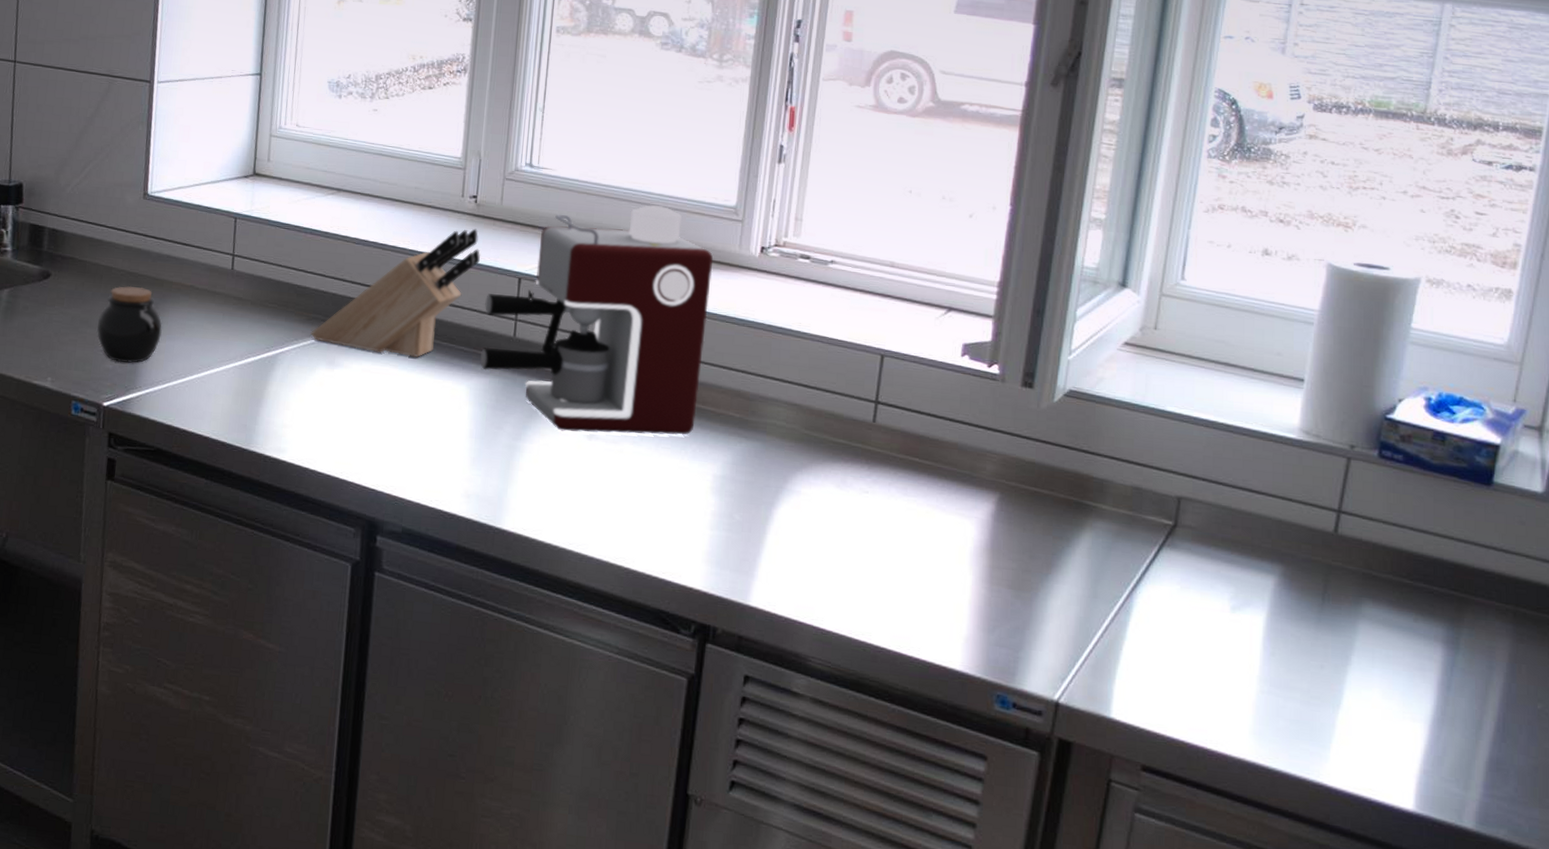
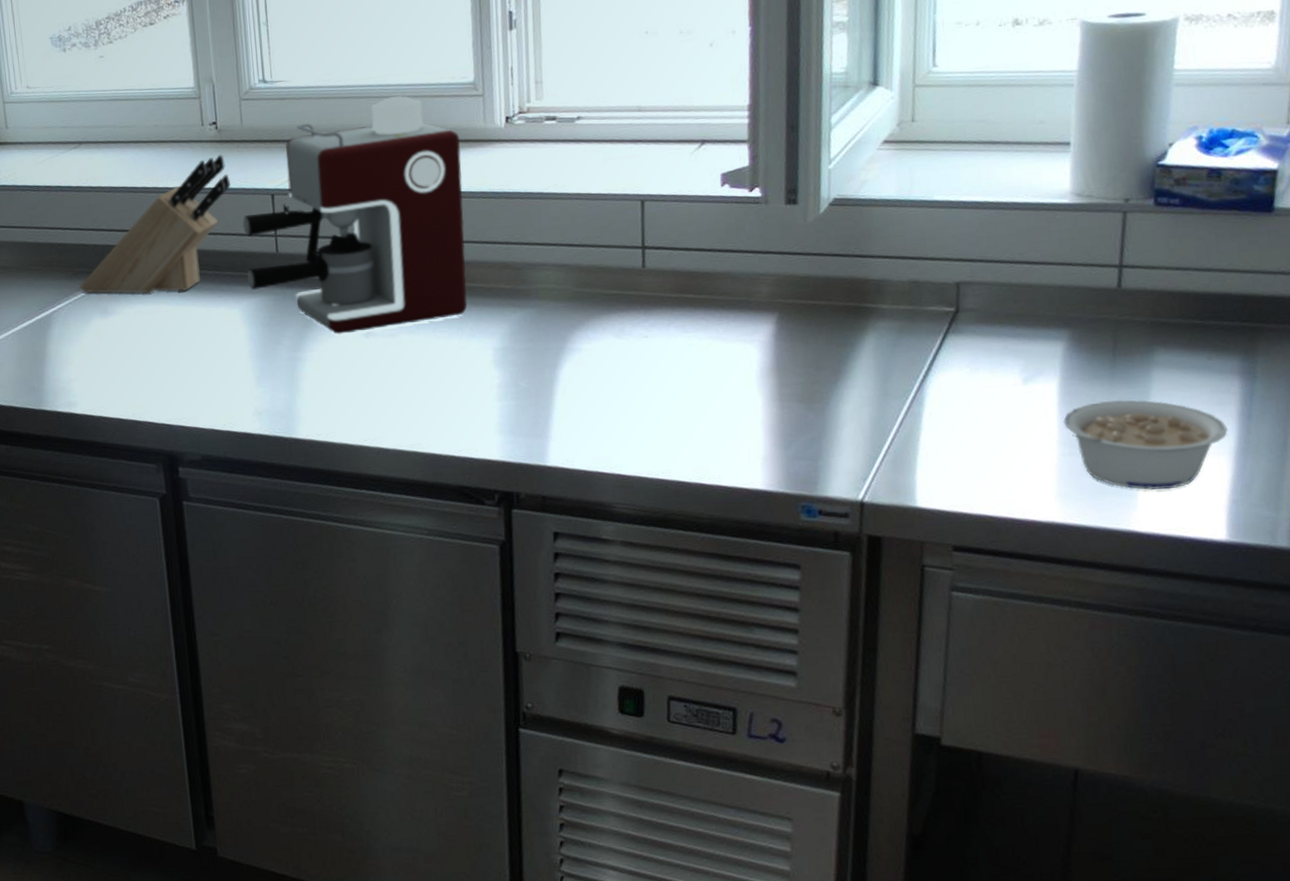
legume: none [1266,643,1426,747] -> present [1063,399,1228,491]

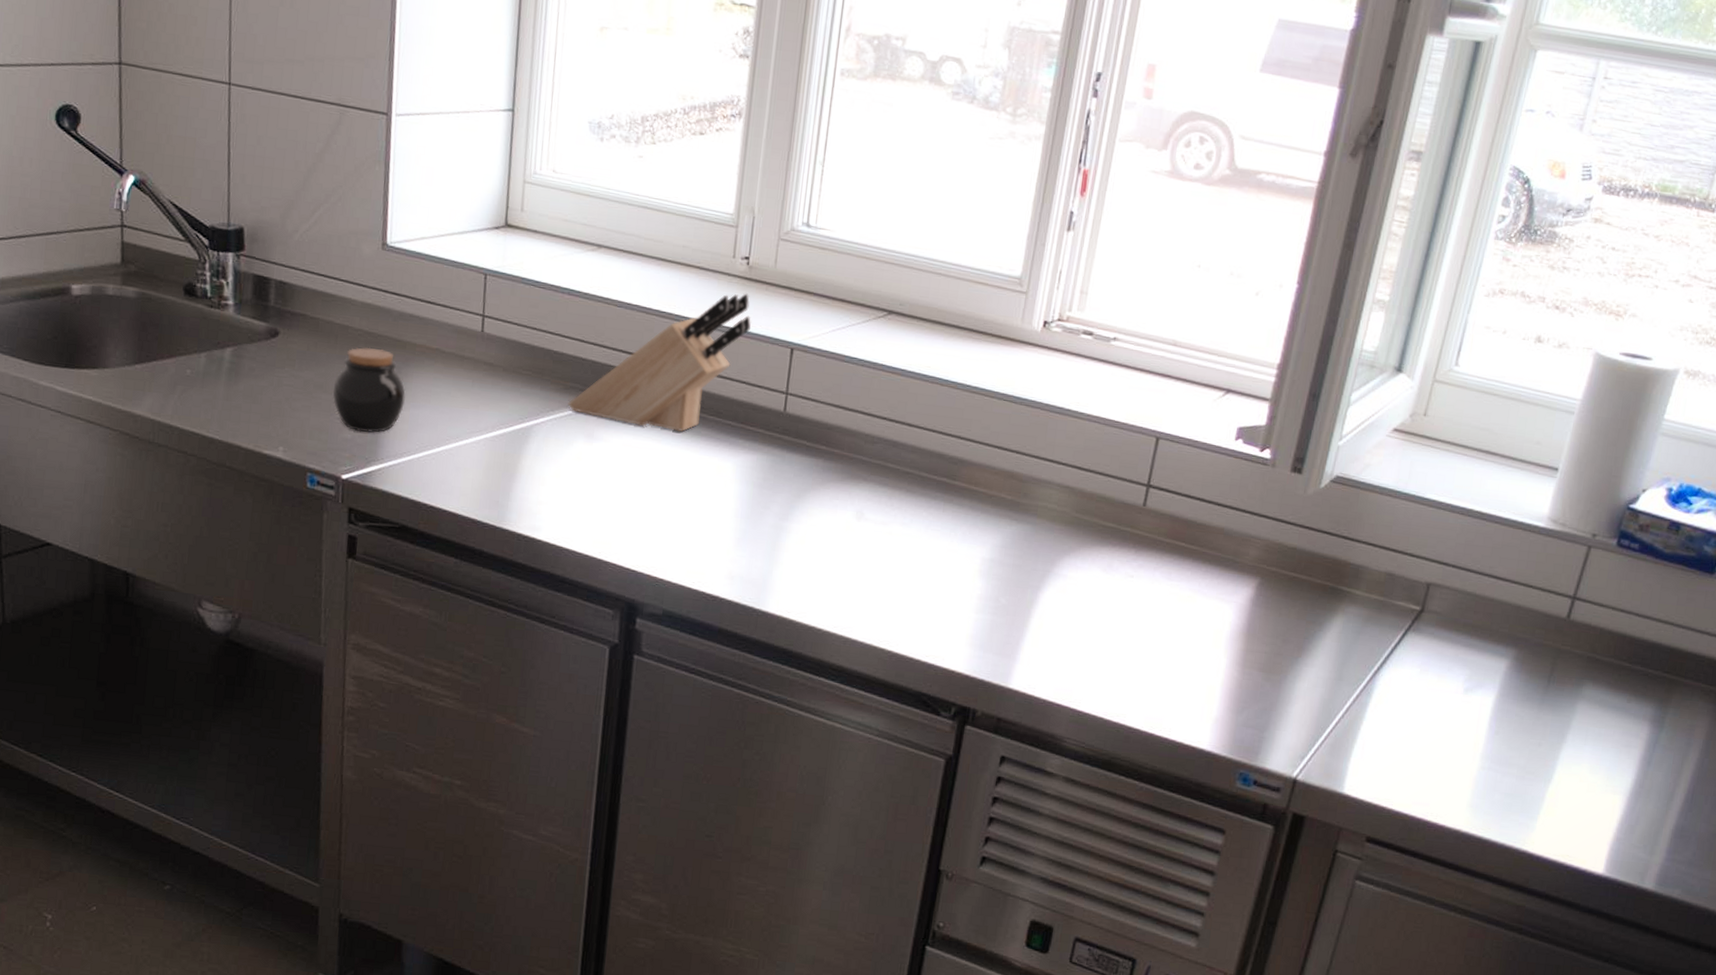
coffee maker: present [242,95,468,335] -> none [748,273,995,517]
legume: present [1063,399,1228,491] -> none [1490,723,1629,818]

